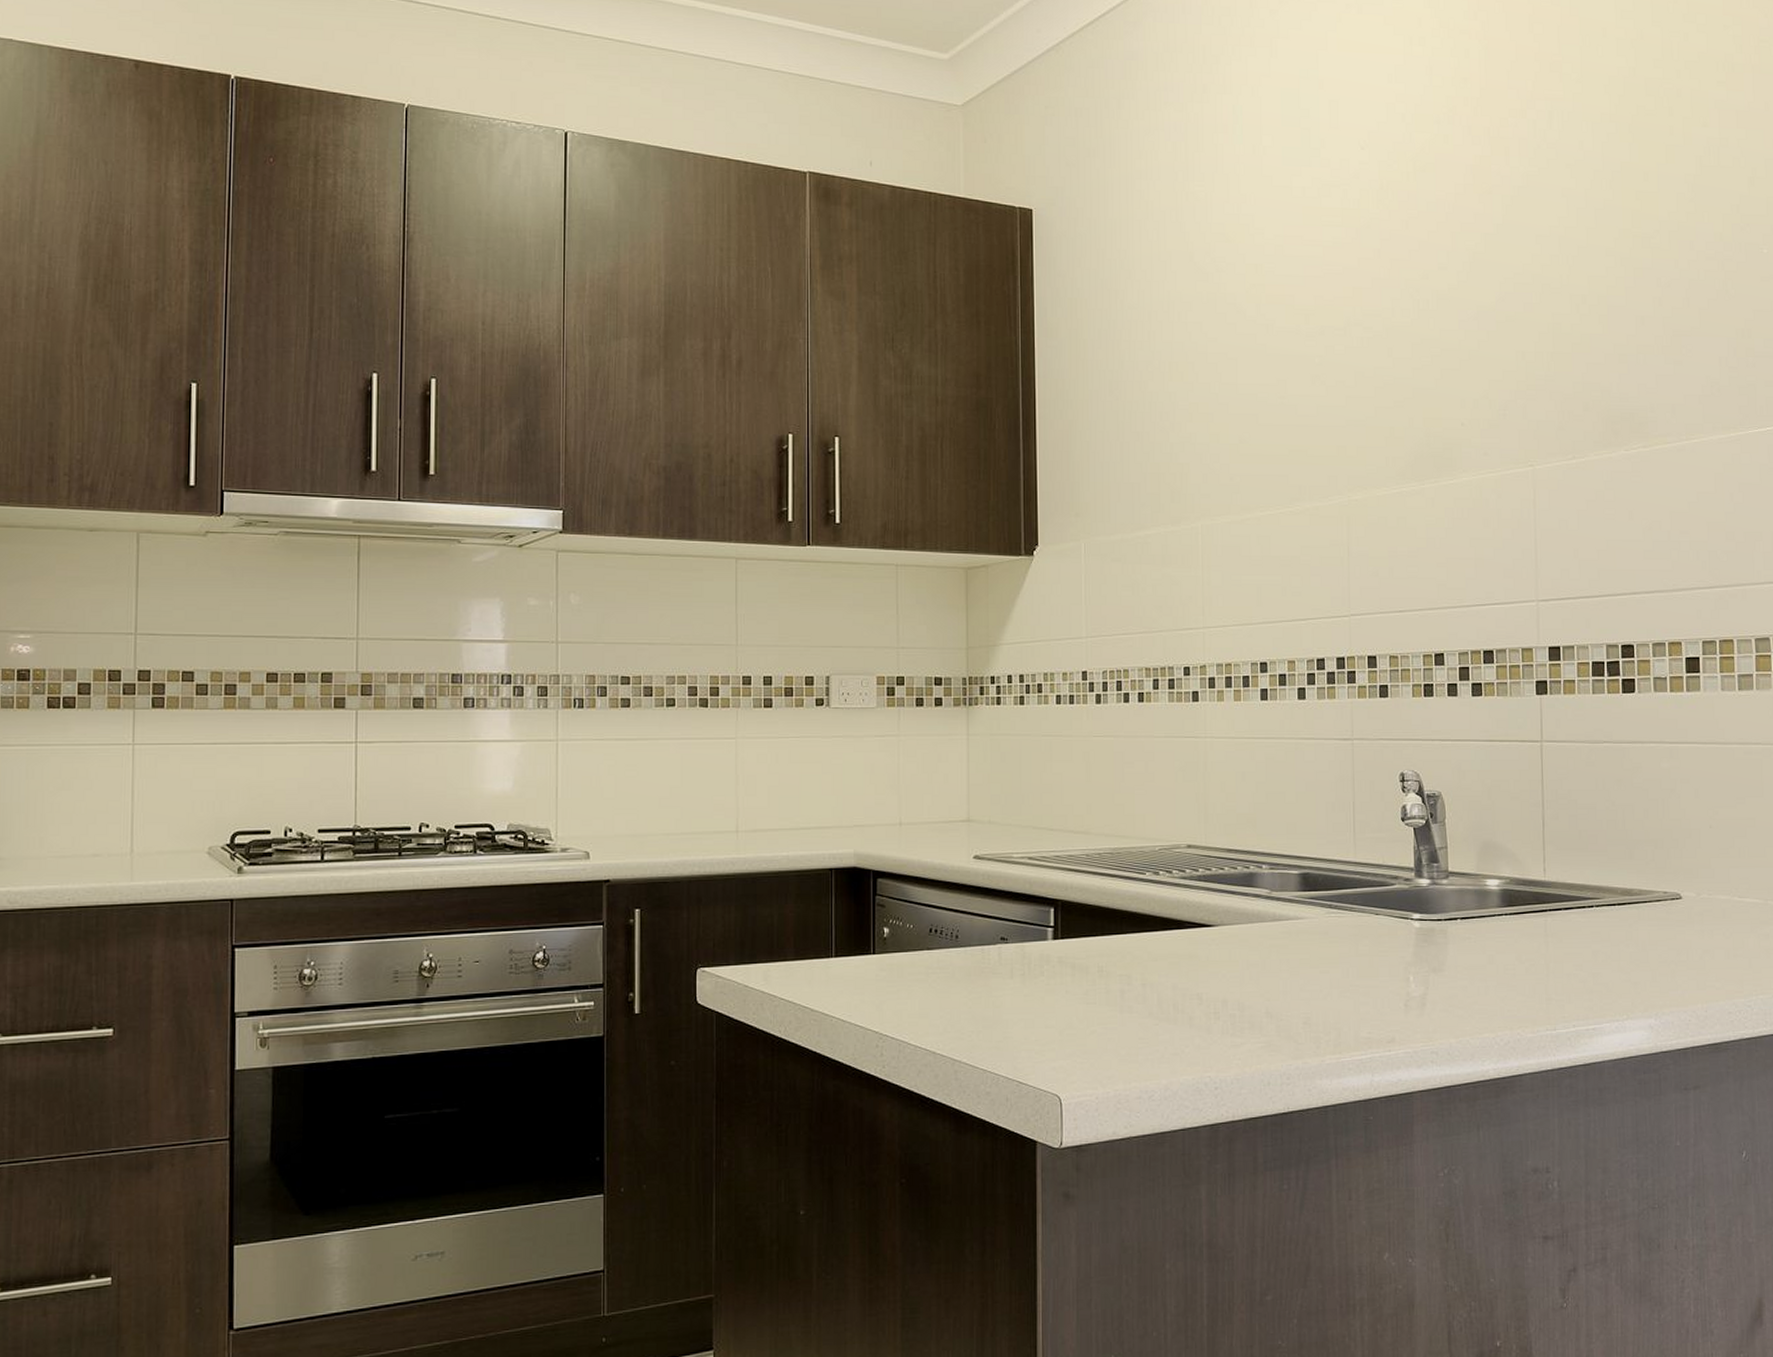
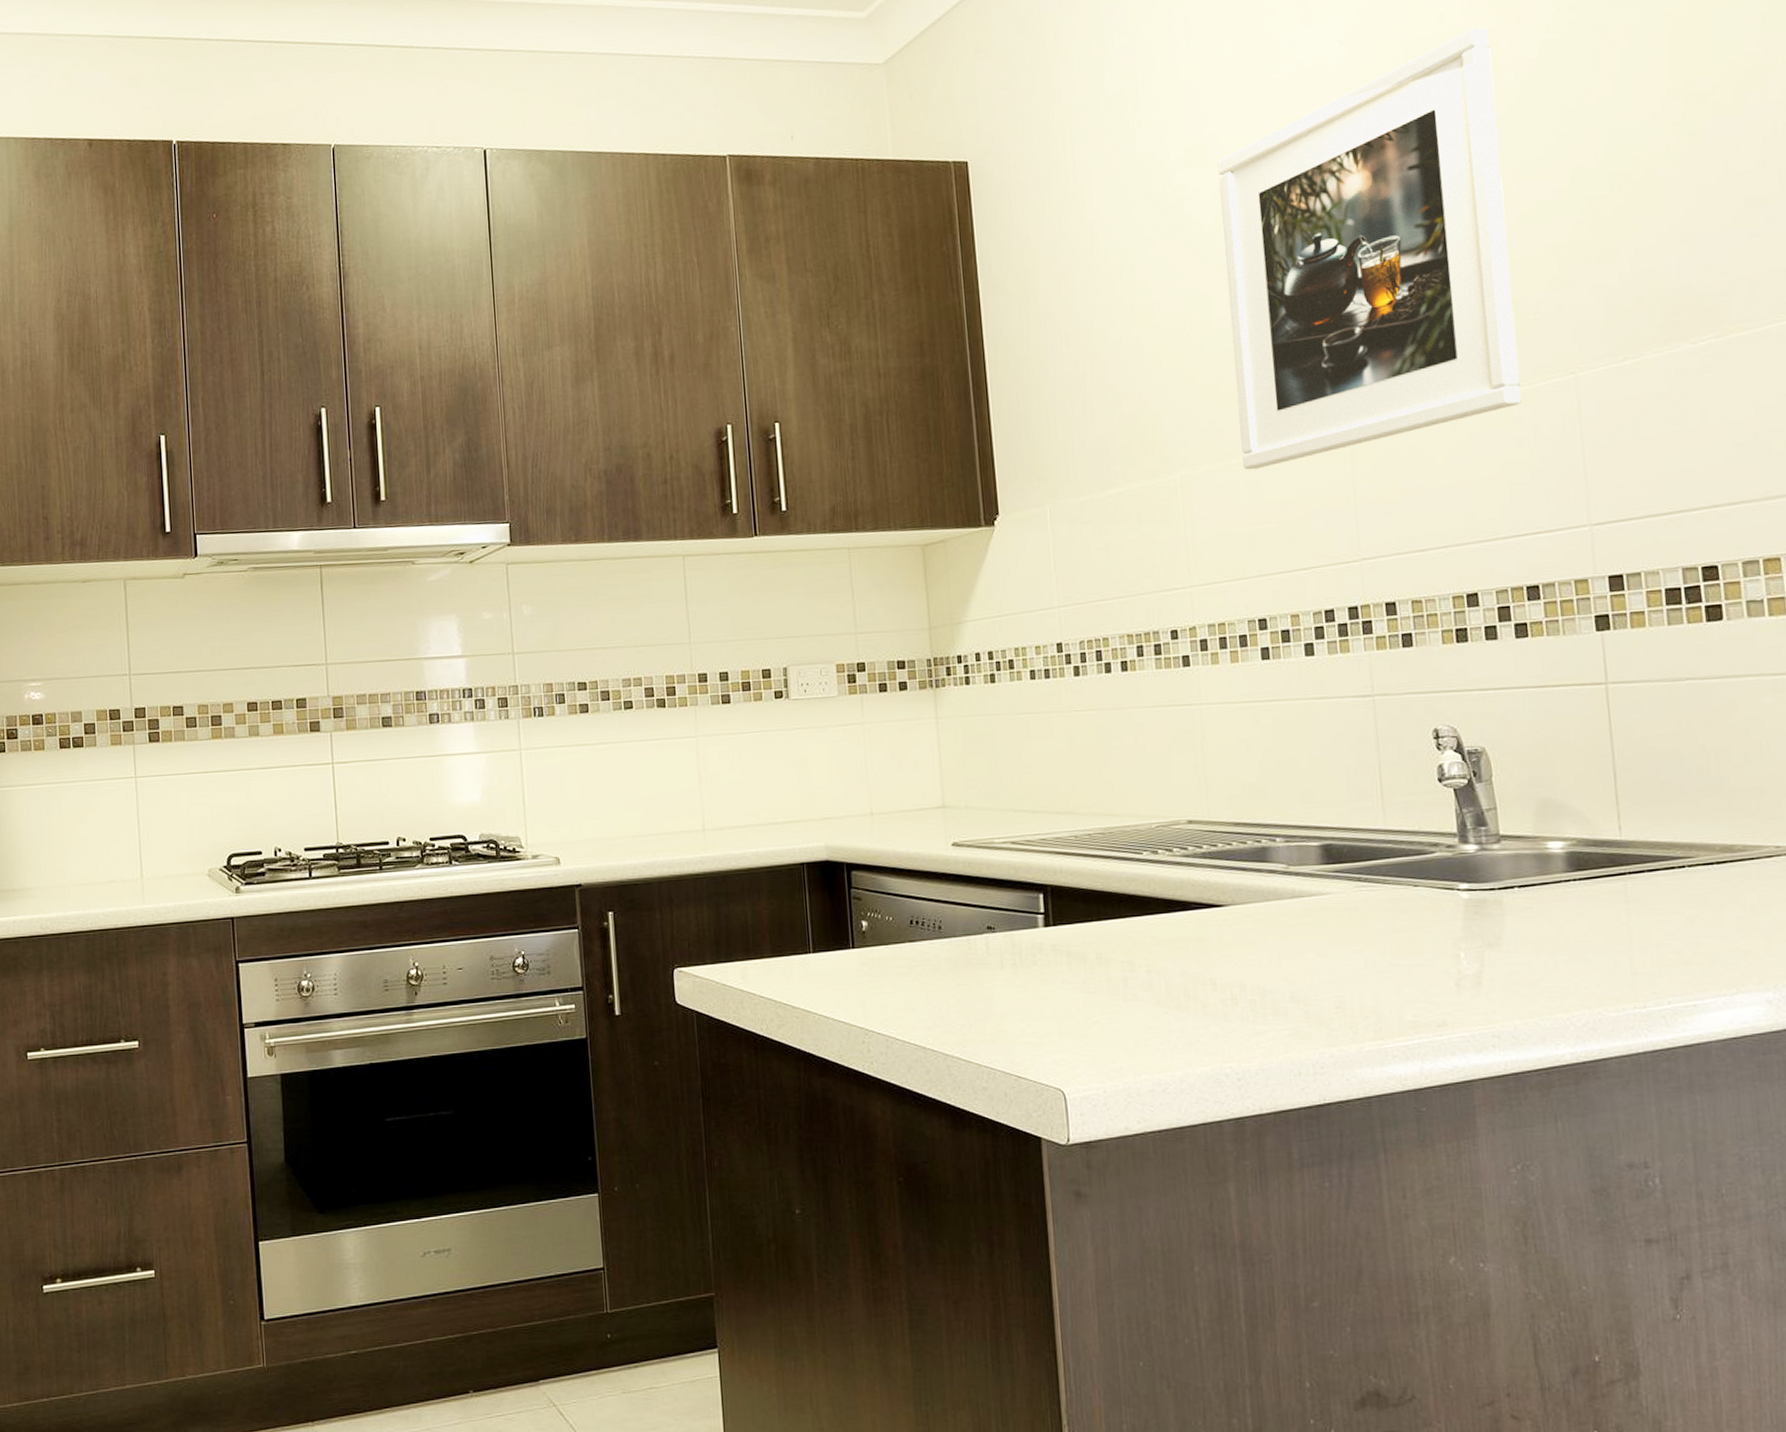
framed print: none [1252,152,1490,525] -> present [1217,28,1521,470]

